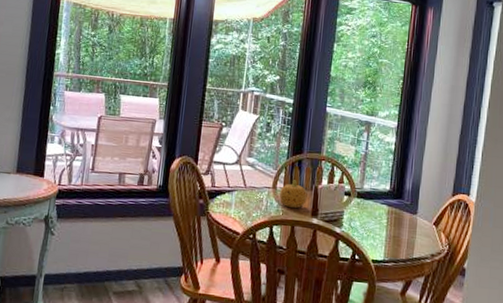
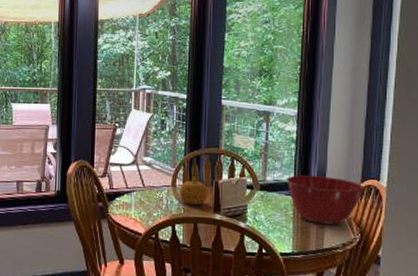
mixing bowl: none [382,185,455,236] -> present [286,175,364,225]

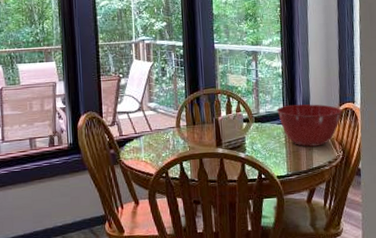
fruit: present [179,176,208,206] -> none [183,116,210,143]

